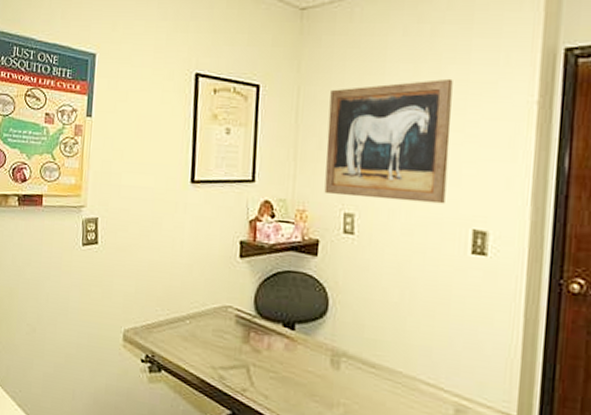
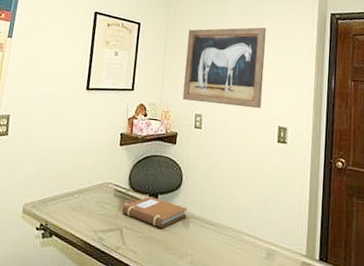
notebook: none [247,325,337,369] -> present [122,196,187,229]

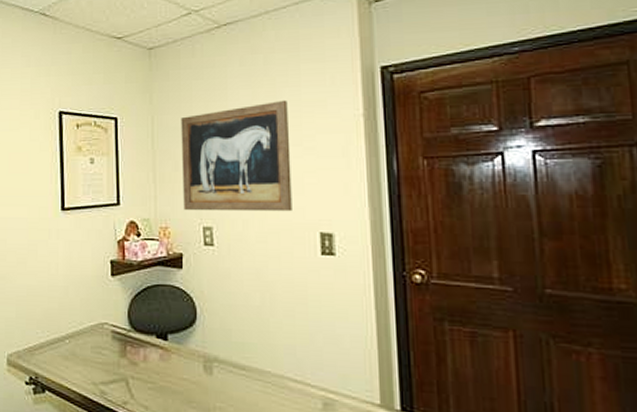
notebook: present [122,196,187,229] -> none [124,337,208,377]

